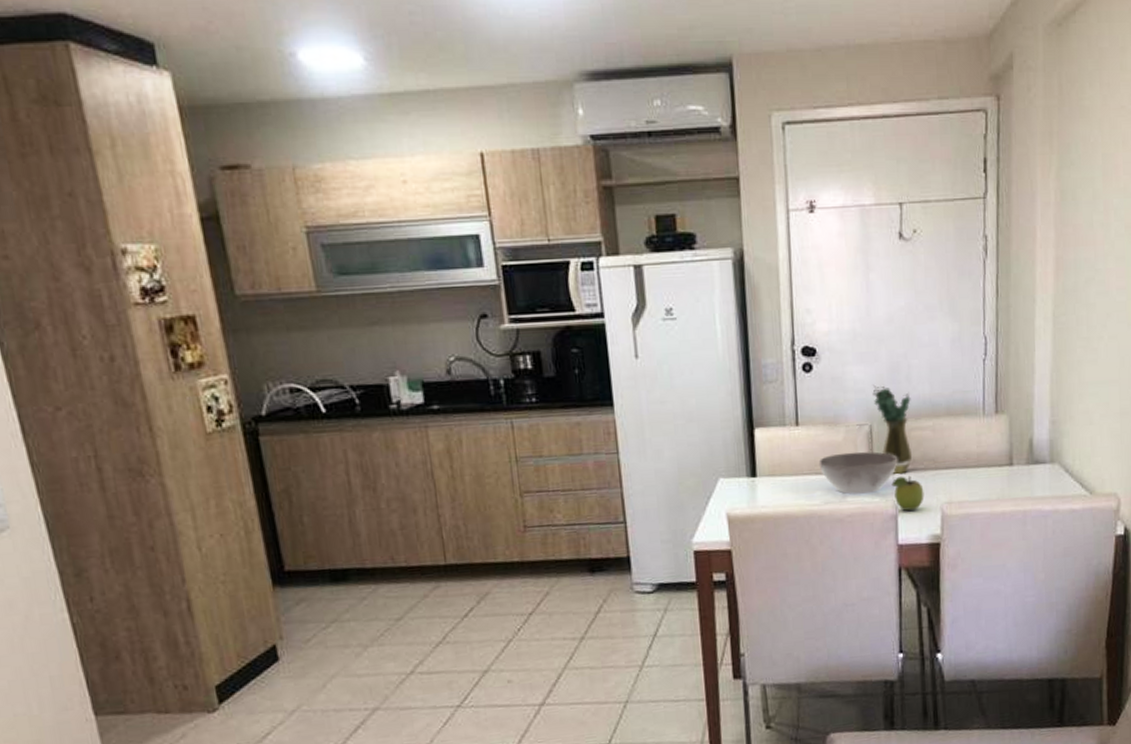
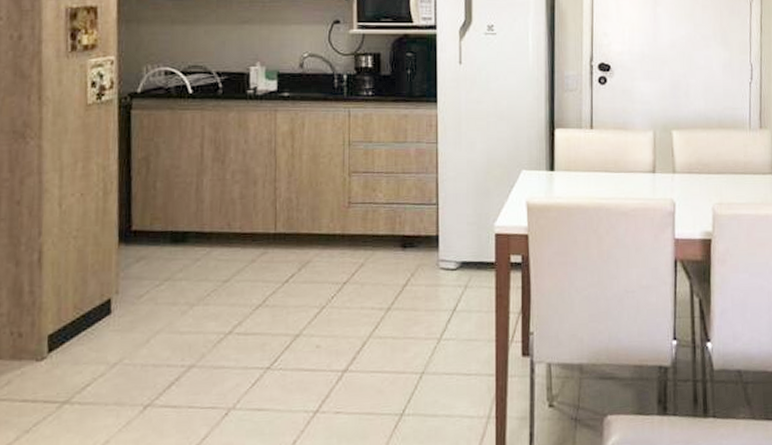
bowl: present [818,451,898,495] -> none [608,154,677,191]
vase: present [872,384,913,475] -> none [656,98,689,177]
fruit: present [891,475,924,511] -> none [670,177,698,209]

